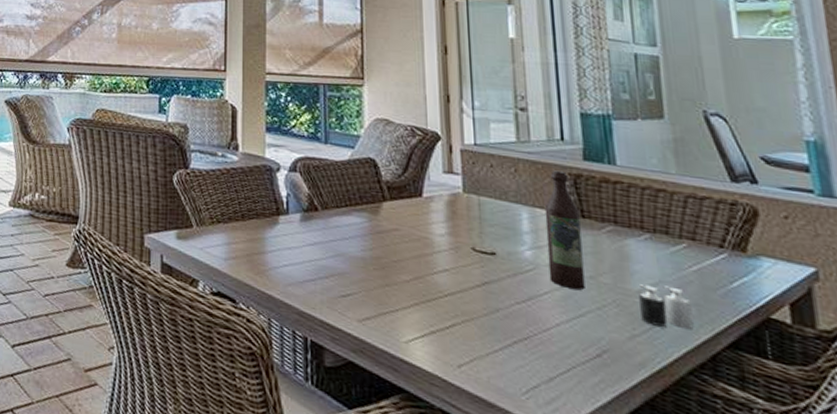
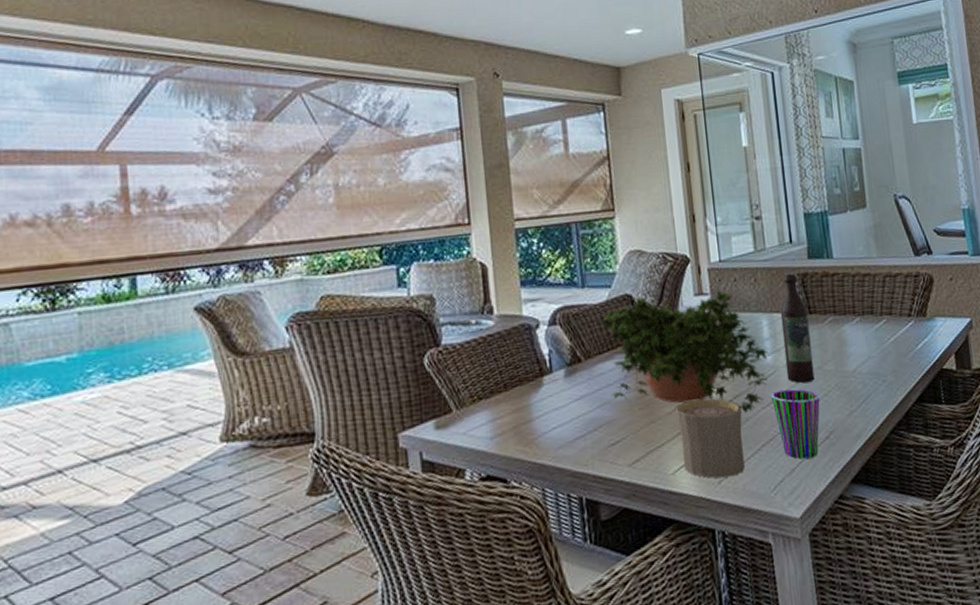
potted plant: none [342,162,528,303] -> present [602,290,769,413]
cup: none [414,274,491,366] -> present [675,398,745,479]
cup: none [529,289,591,373] -> present [772,389,820,459]
candle: present [639,284,694,329] -> none [854,360,893,399]

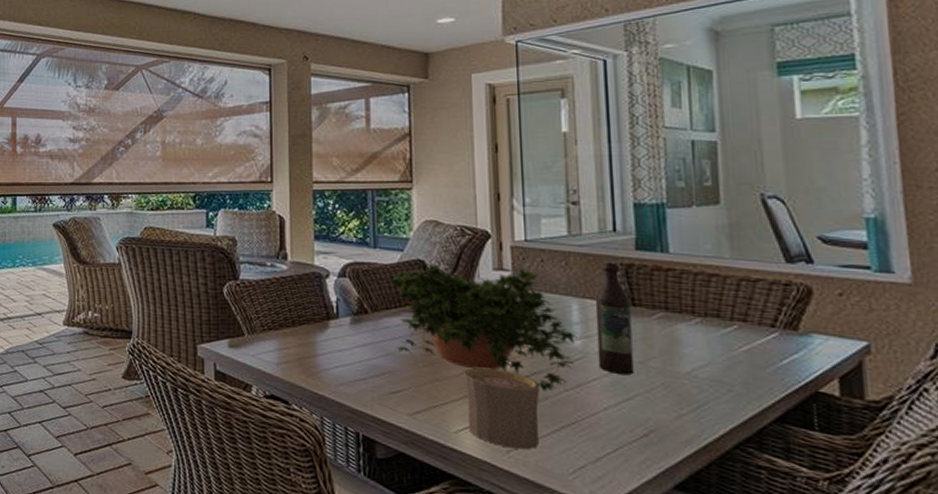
cup: present [772,389,820,459] -> none [578,377,639,452]

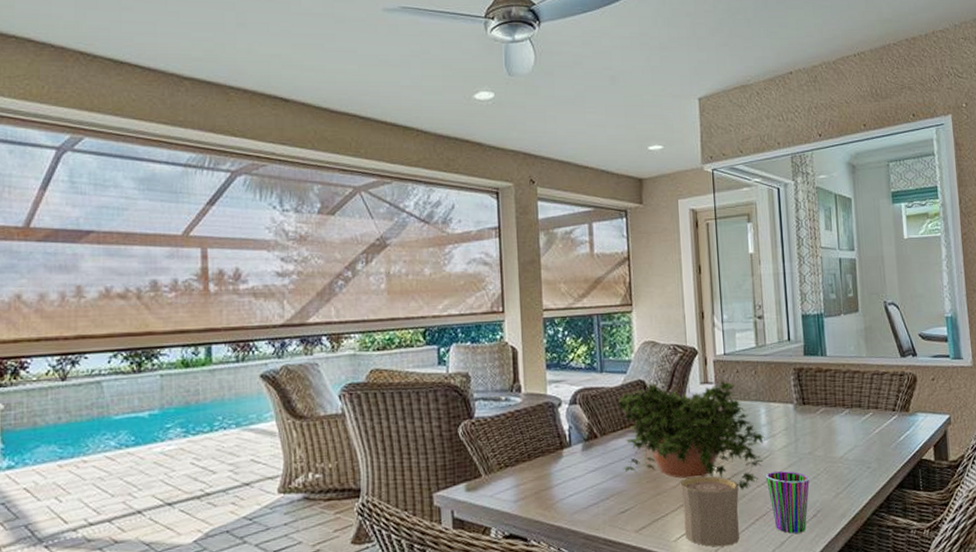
cup: none [578,377,639,452] -> present [766,471,810,534]
wine bottle: present [595,261,634,375] -> none [777,367,806,466]

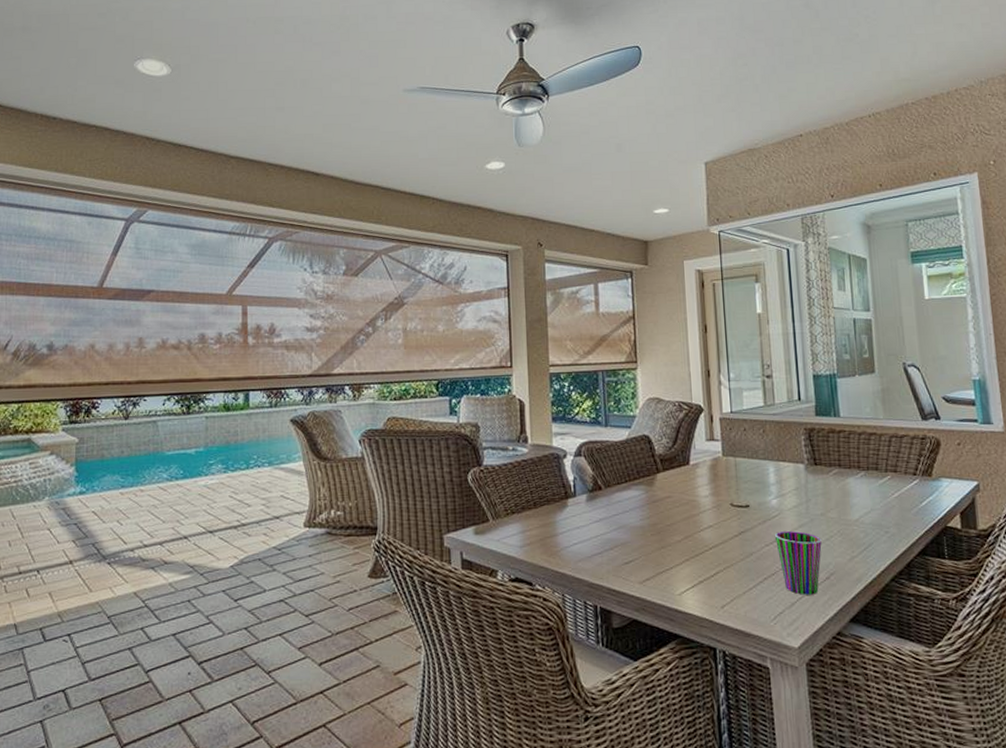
potted plant: present [617,380,765,490] -> none [621,438,774,548]
cup: present [680,476,739,547] -> none [685,531,747,604]

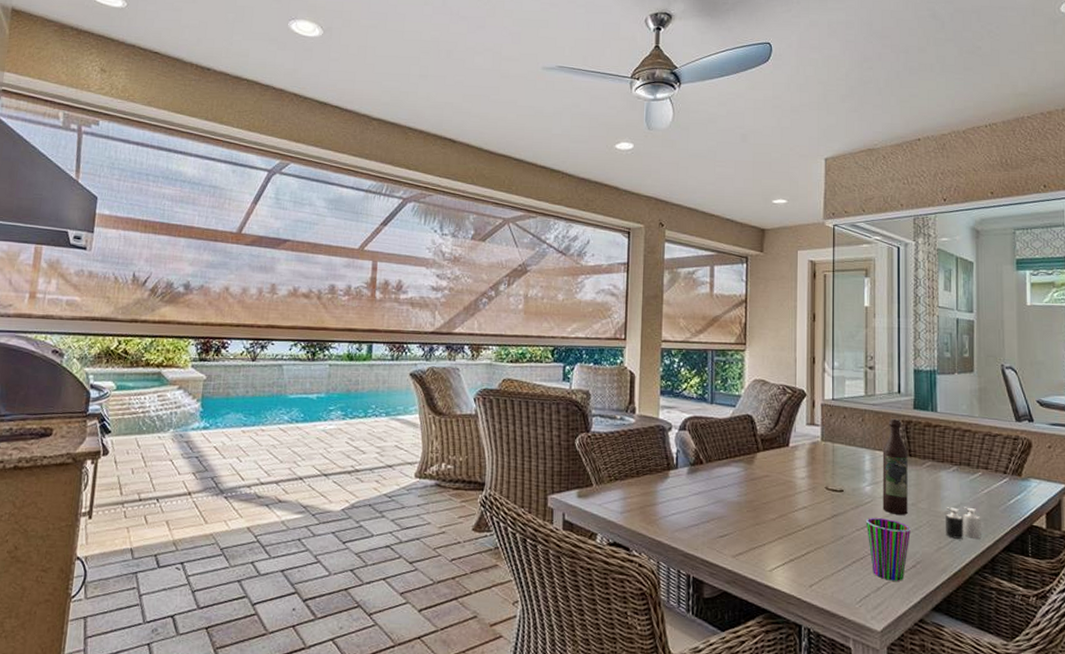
wine bottle: none [786,427,818,526] -> present [882,418,908,515]
candle: none [857,512,895,546] -> present [946,507,981,539]

